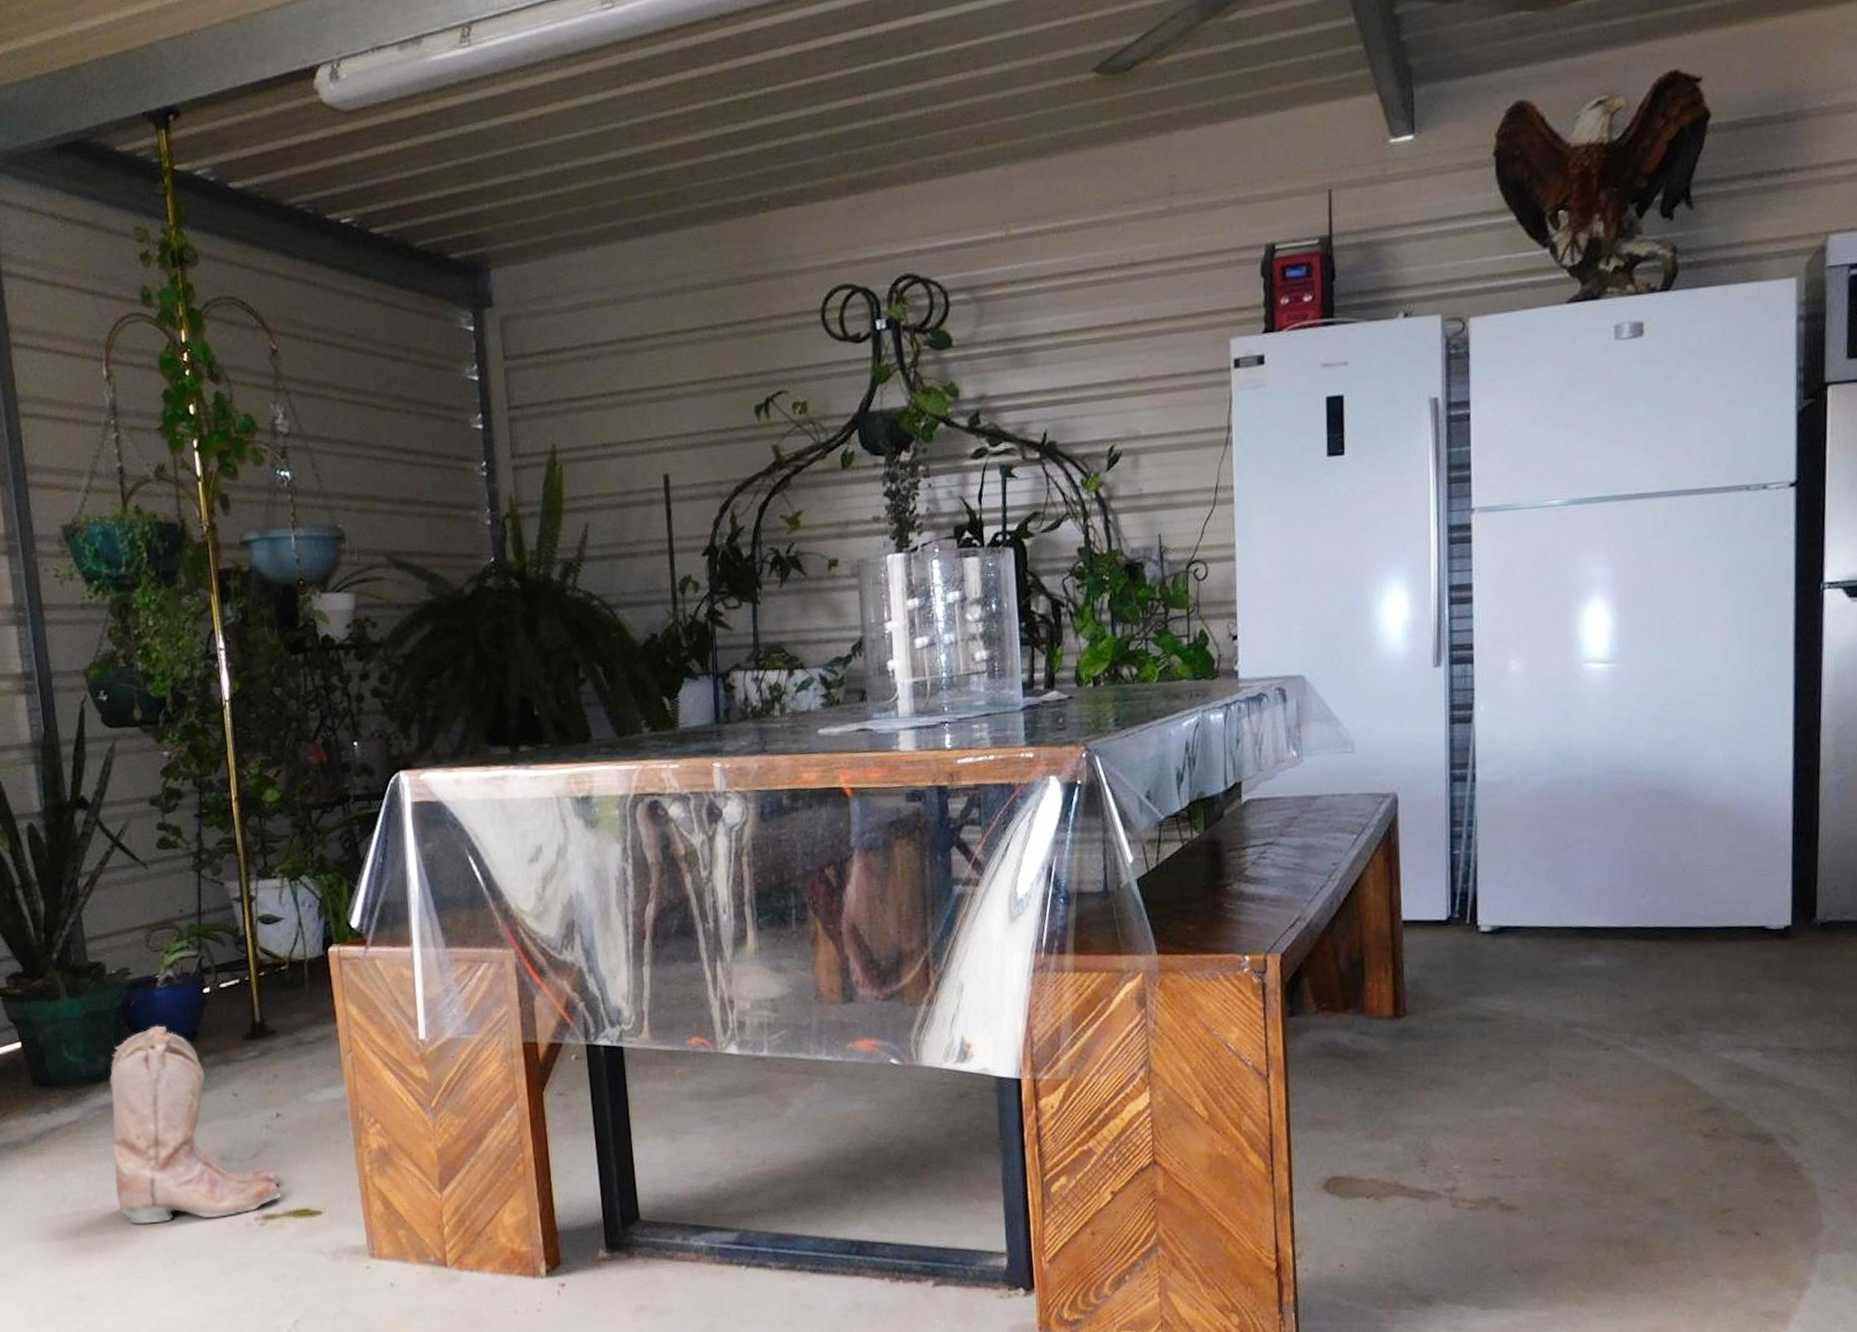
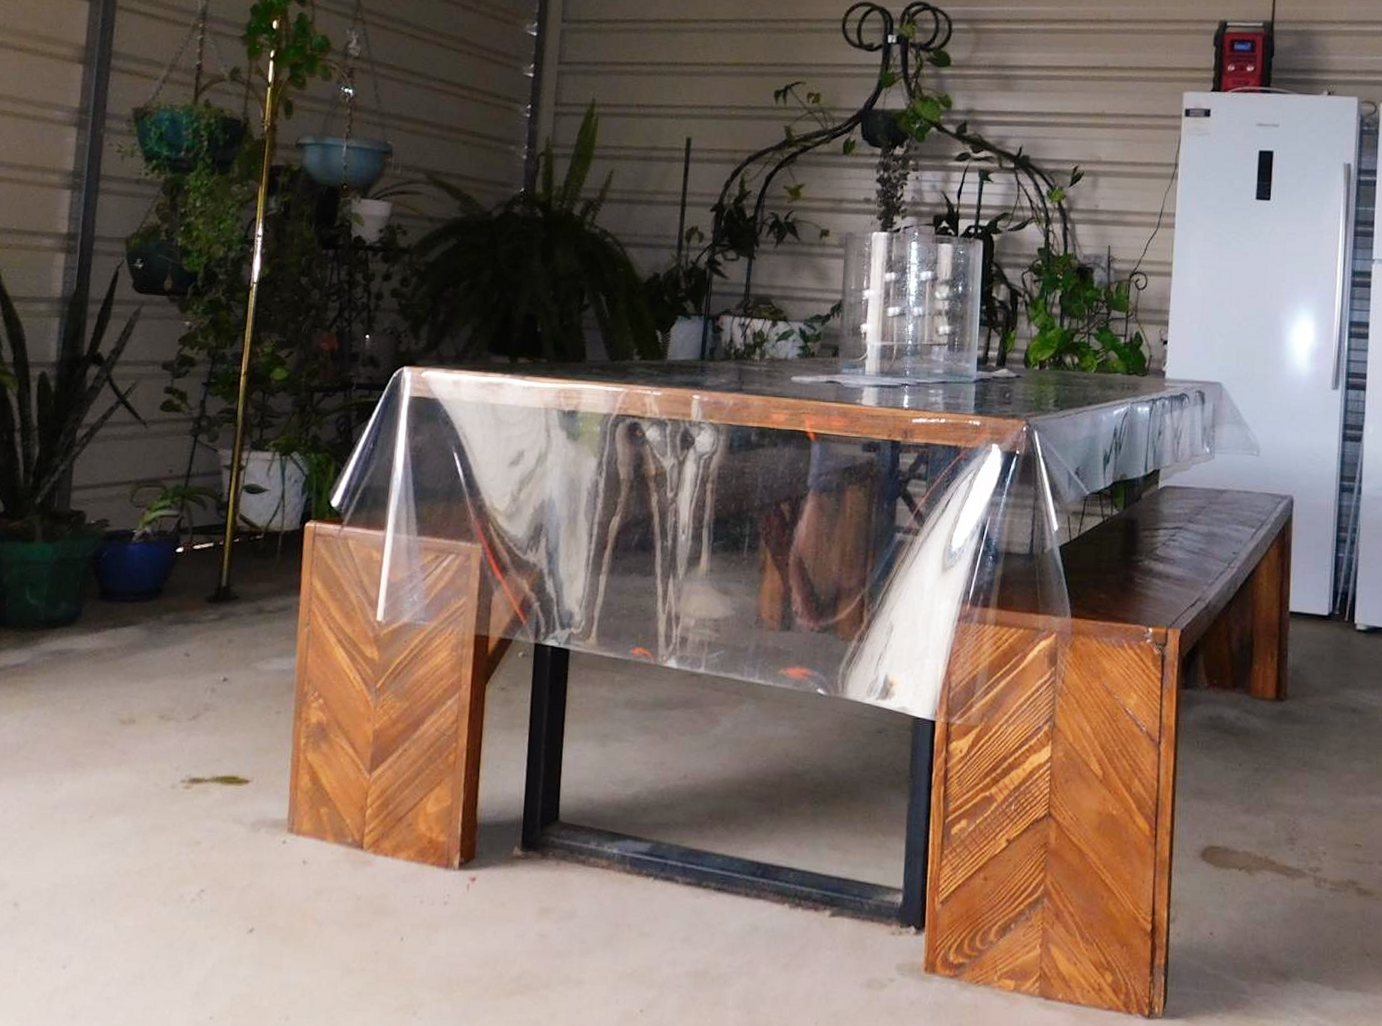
boots: present [109,1025,282,1225] -> none [47,578,216,776]

